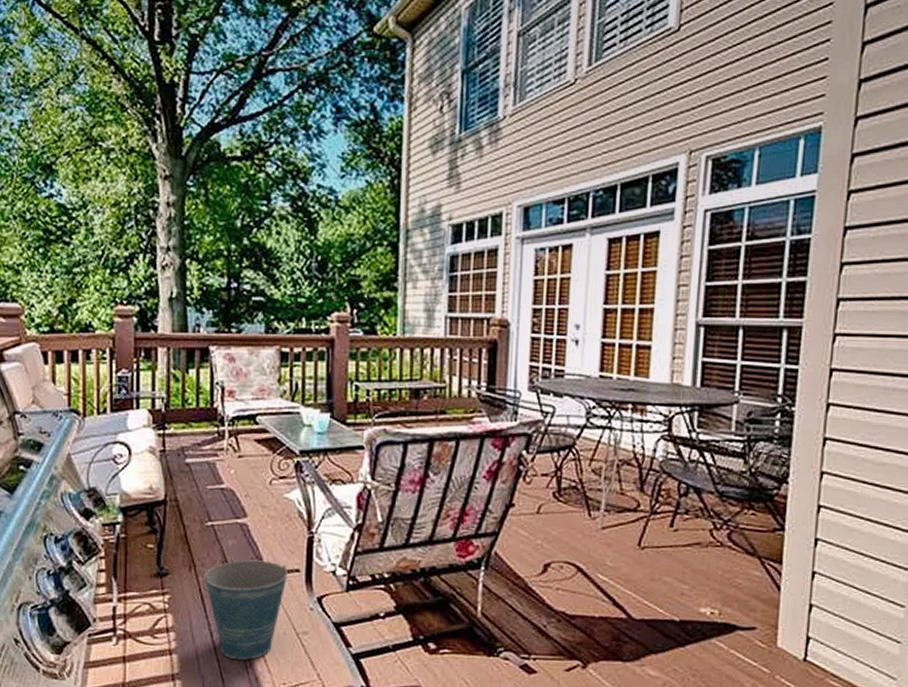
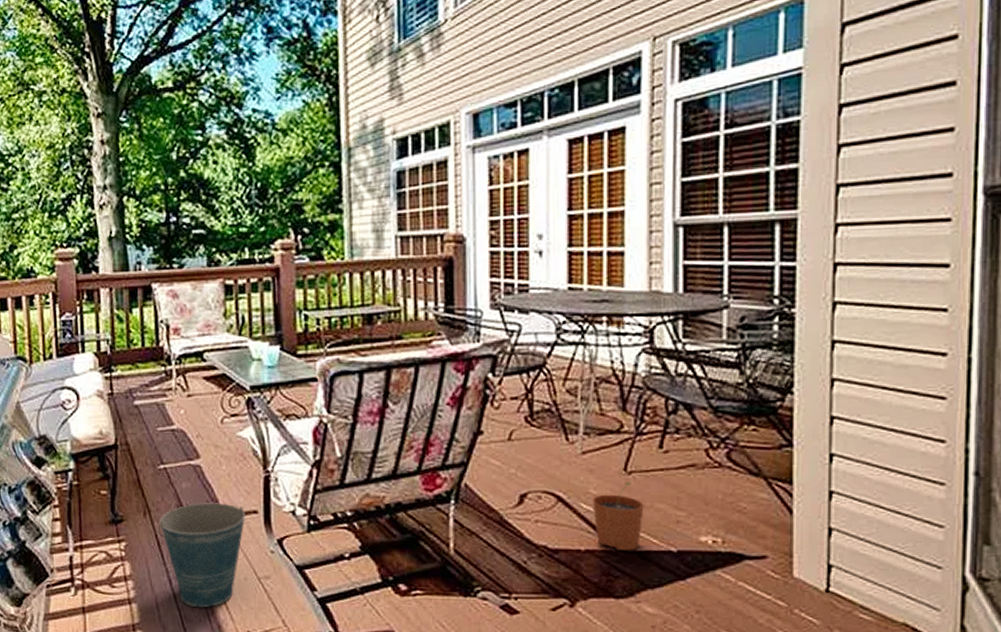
plant pot: none [608,556,654,618] -> present [593,482,644,550]

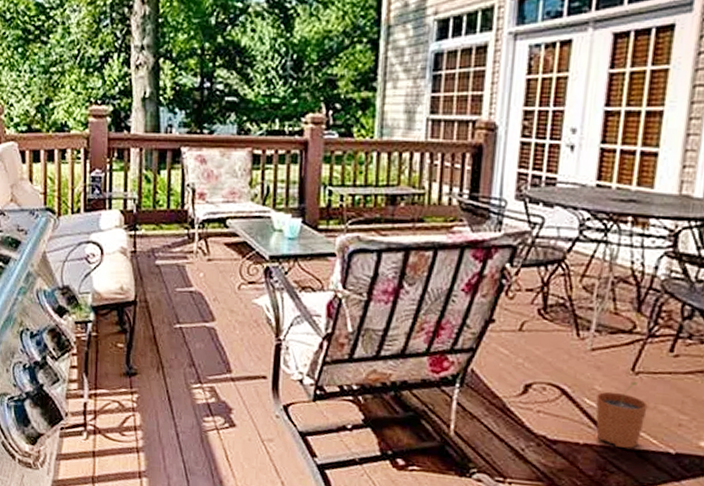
bucket: present [157,503,245,607] -> none [169,363,254,463]

